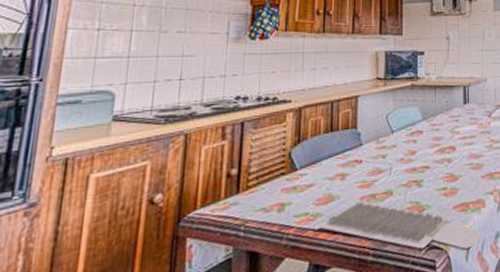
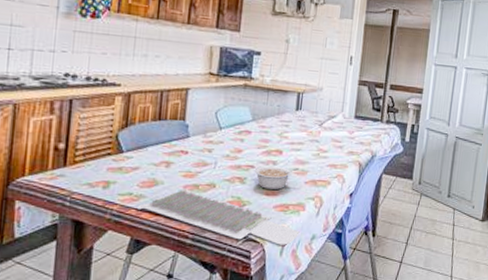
legume: none [430,163,474,189] -> present [254,165,299,190]

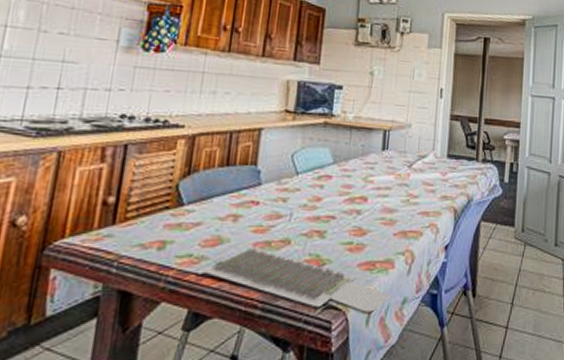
legume: present [254,165,299,190] -> none [335,215,386,244]

